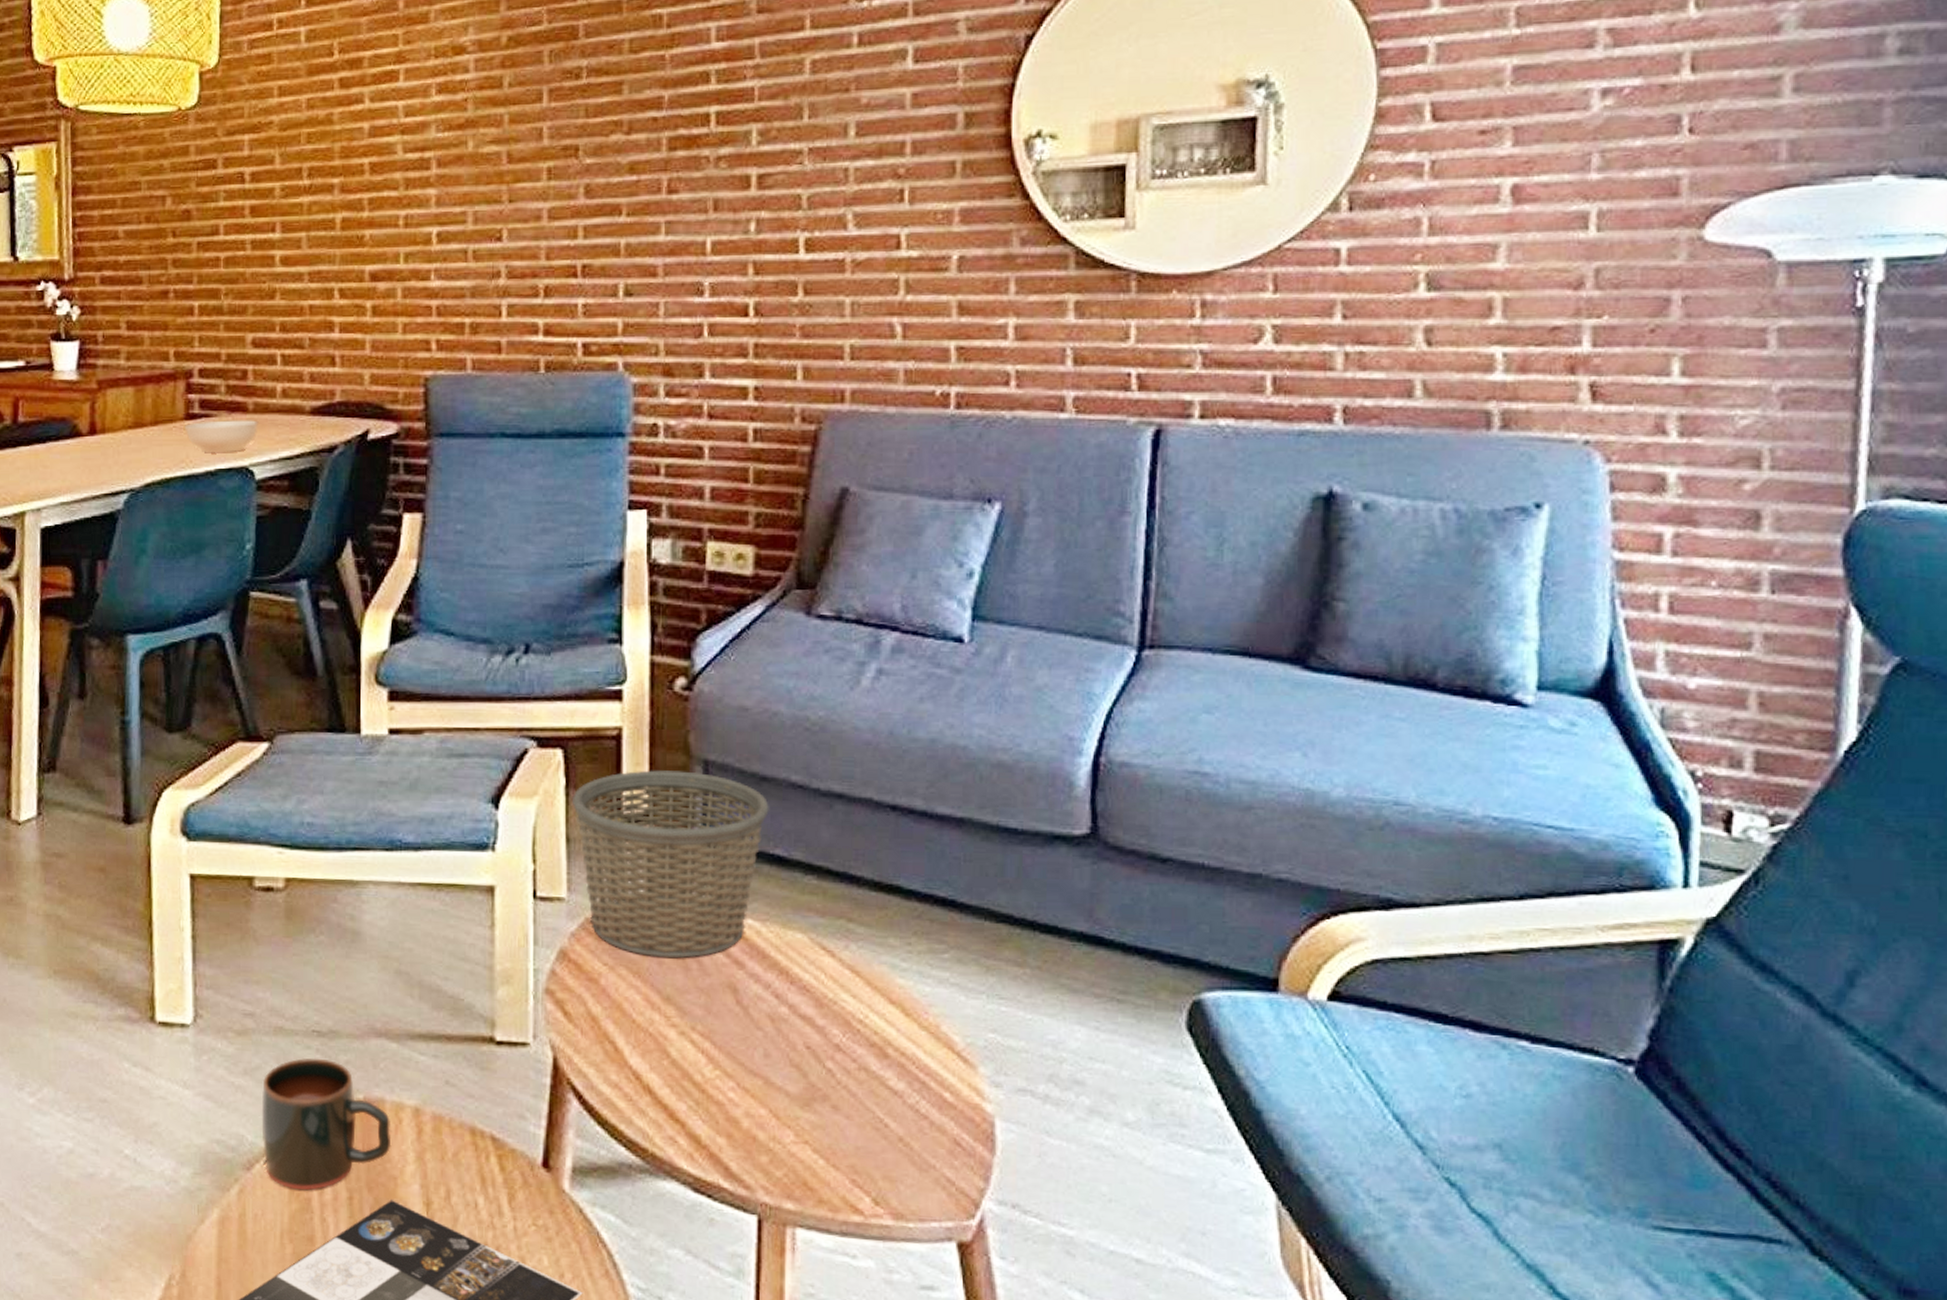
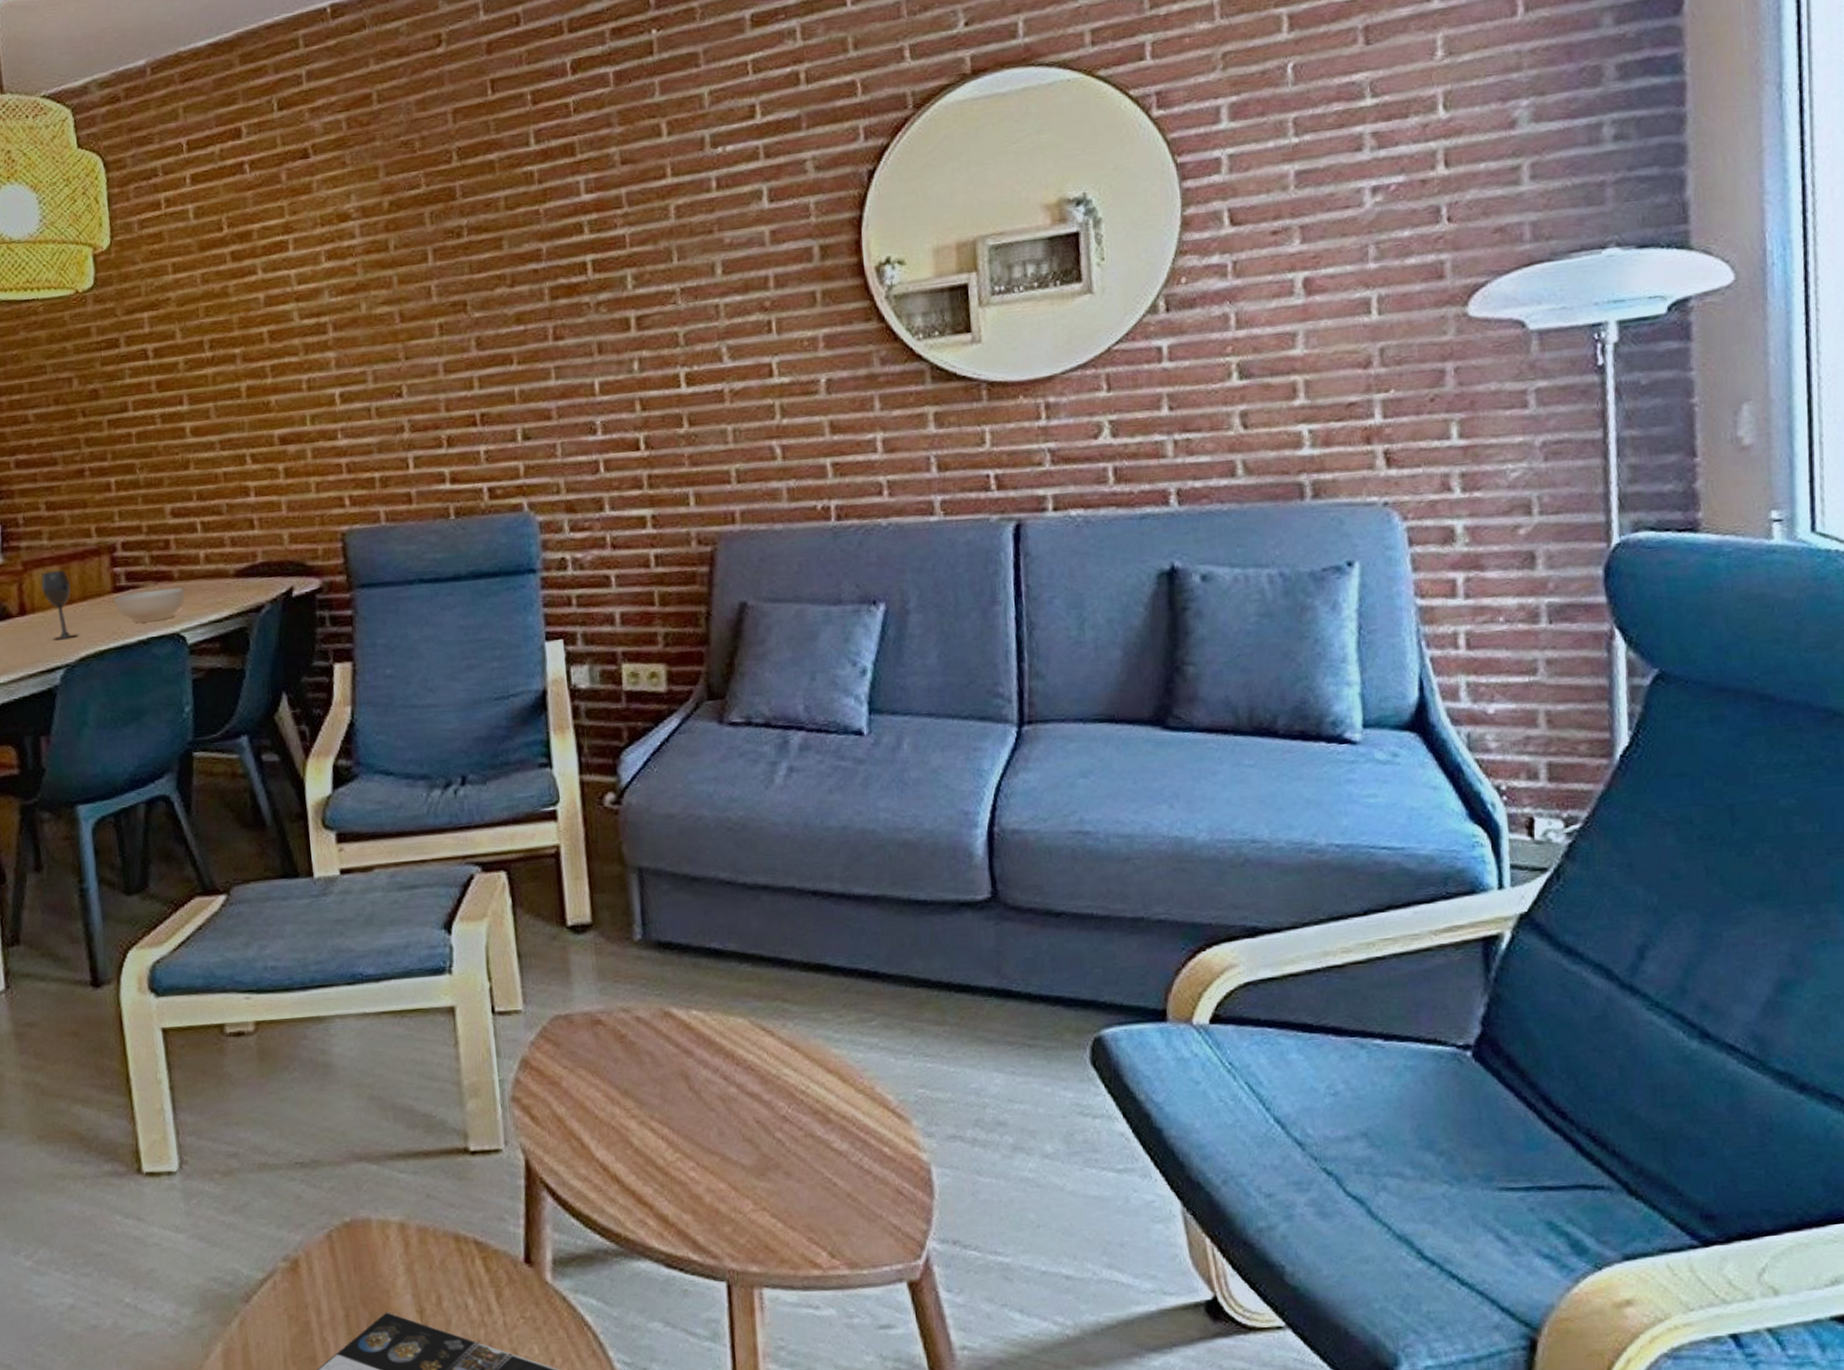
wine glass: none [113,392,146,463] -> present [40,570,78,640]
mug: present [261,1057,392,1191] -> none [252,1188,381,1314]
basket: present [573,770,769,959] -> none [520,879,702,1055]

